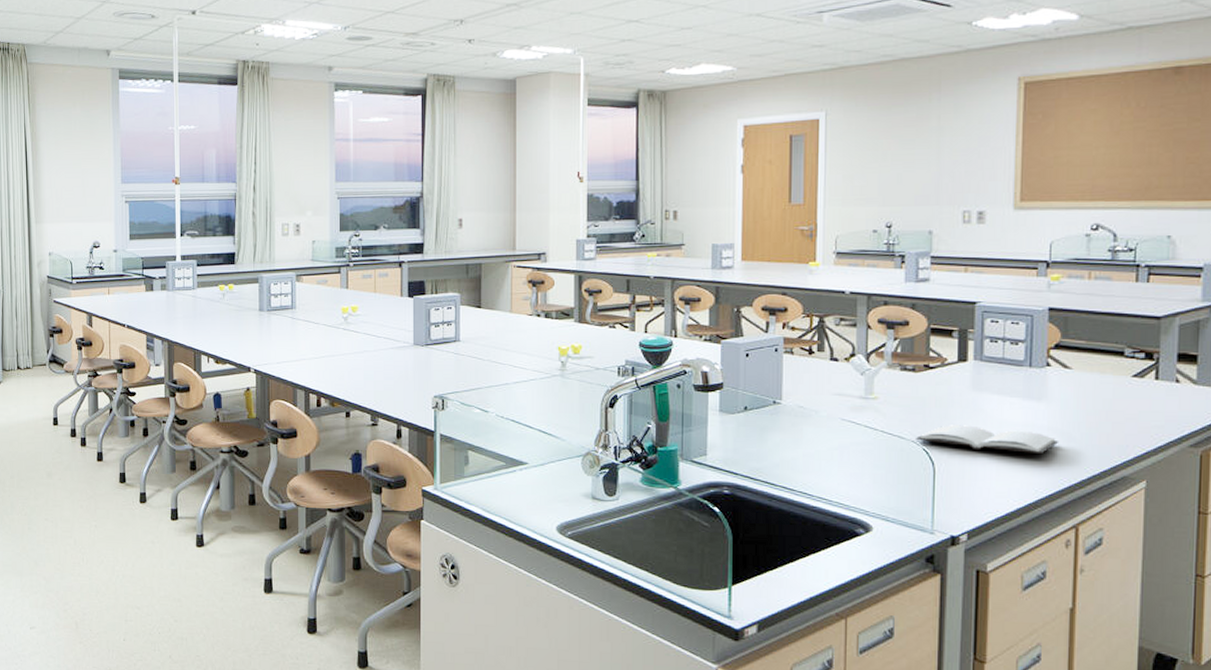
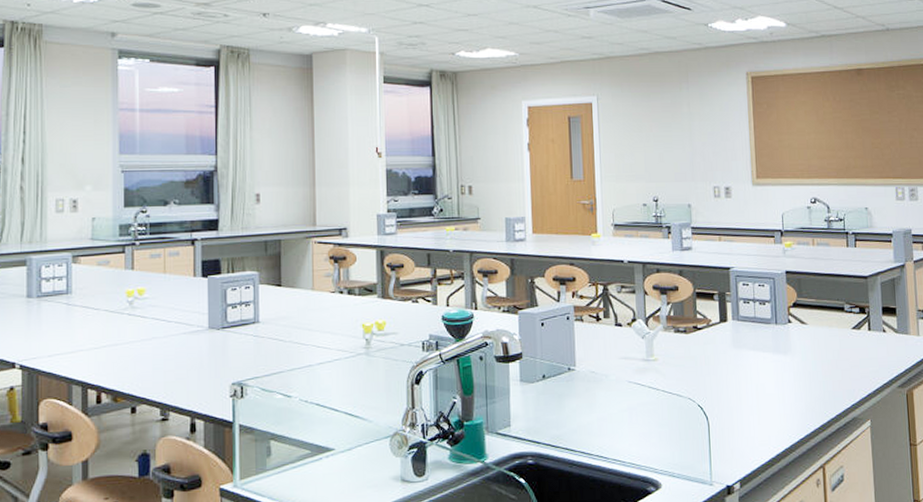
book: present [916,425,1058,455] -> none [692,380,803,403]

